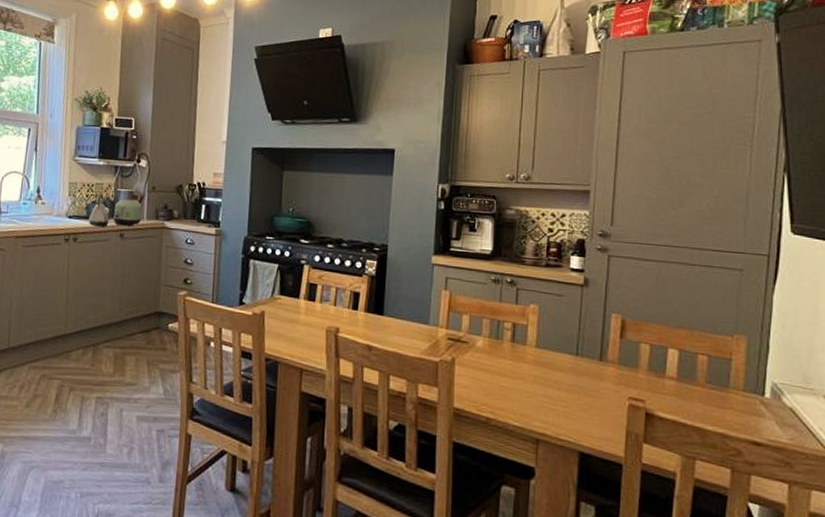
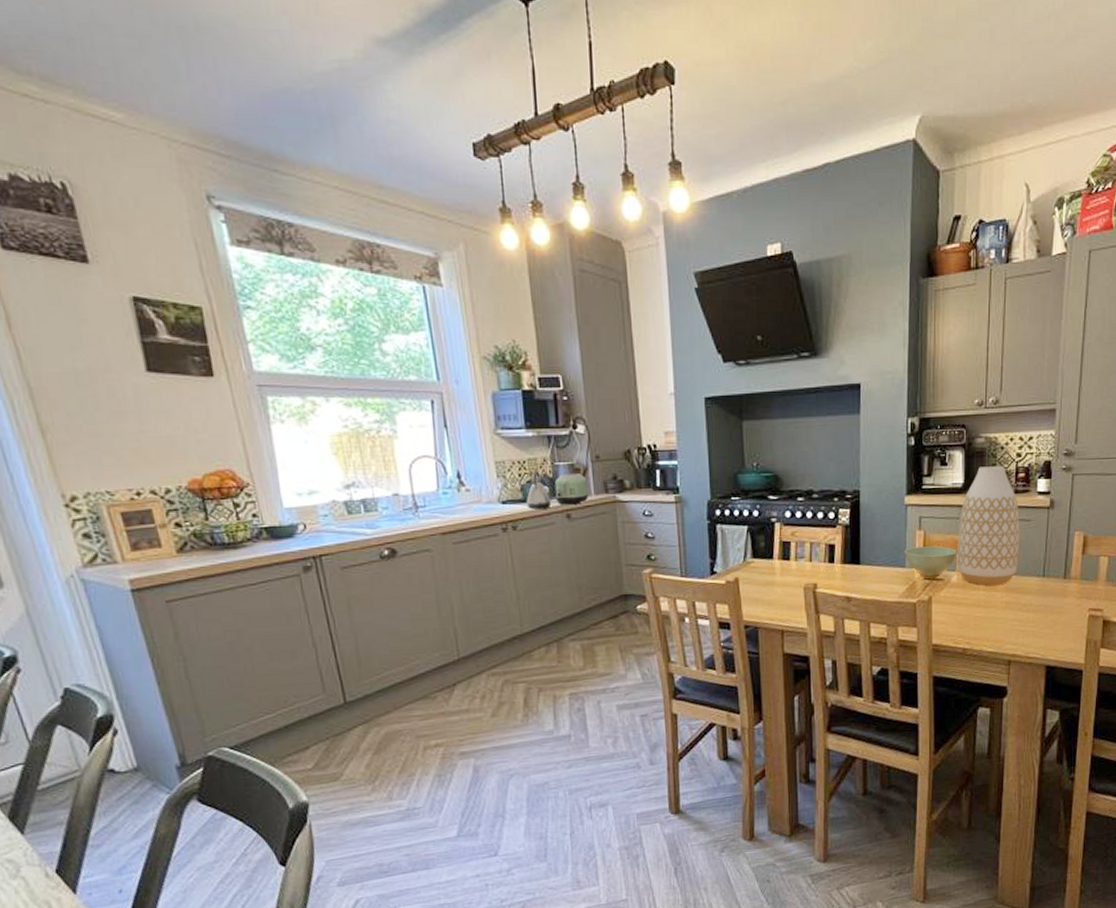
bowl: none [428,305,484,340] -> present [904,546,958,578]
vase: none [484,237,551,357] -> present [958,466,1020,586]

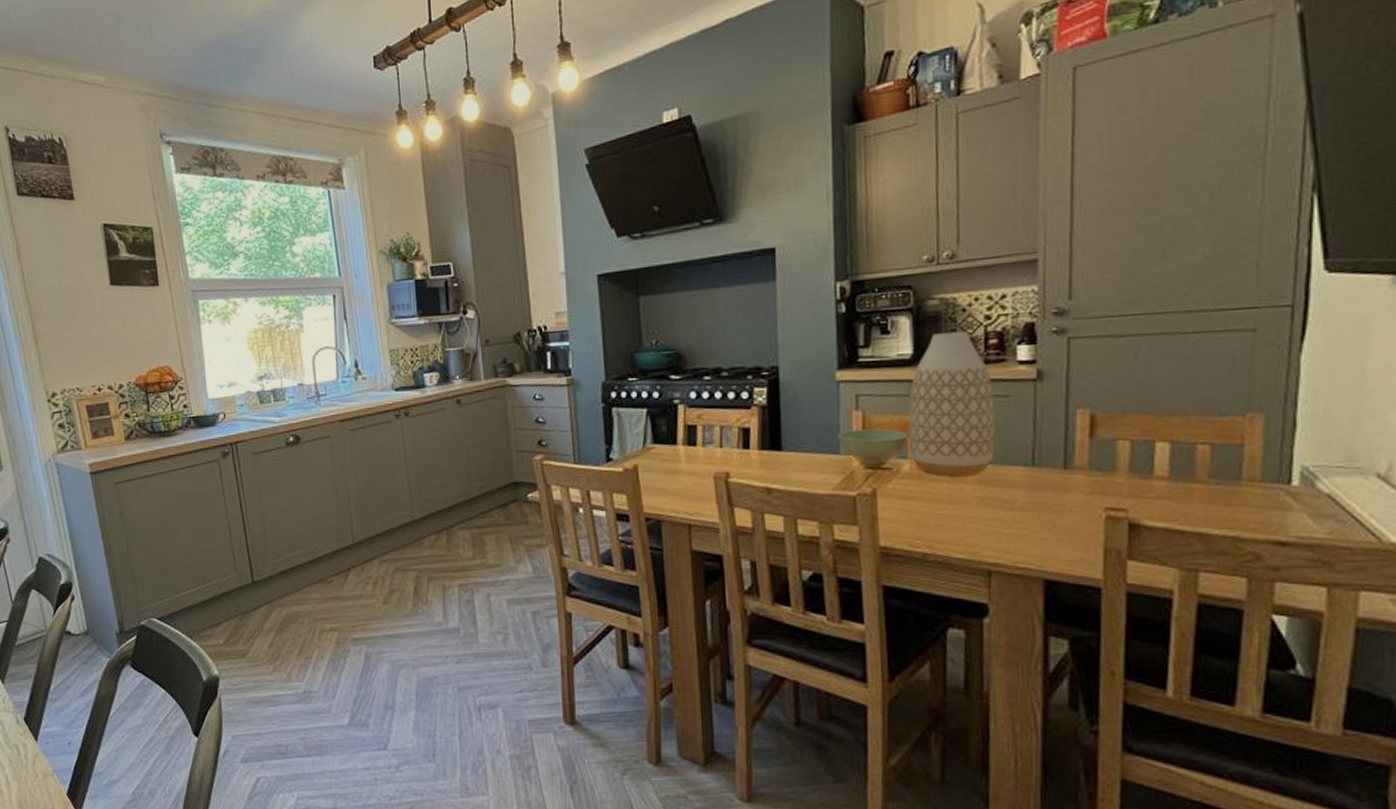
kettle: present [526,471,552,509] -> none [418,357,442,396]
toaster: present [554,474,588,505] -> none [445,358,478,391]

